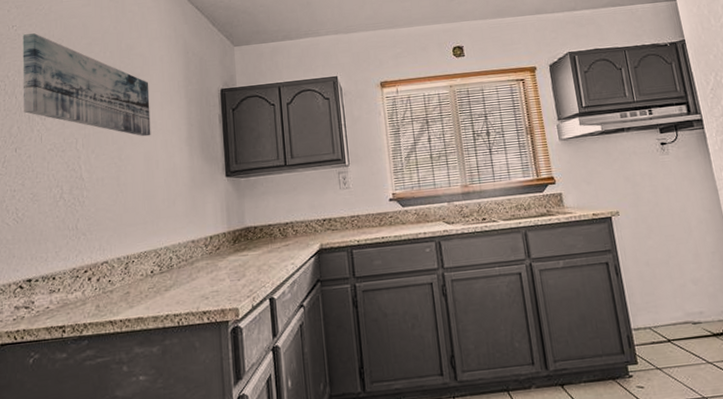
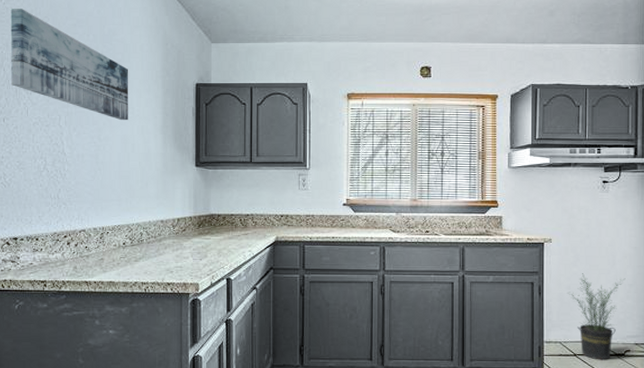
potted plant: none [646,245,709,344] -> present [567,273,626,360]

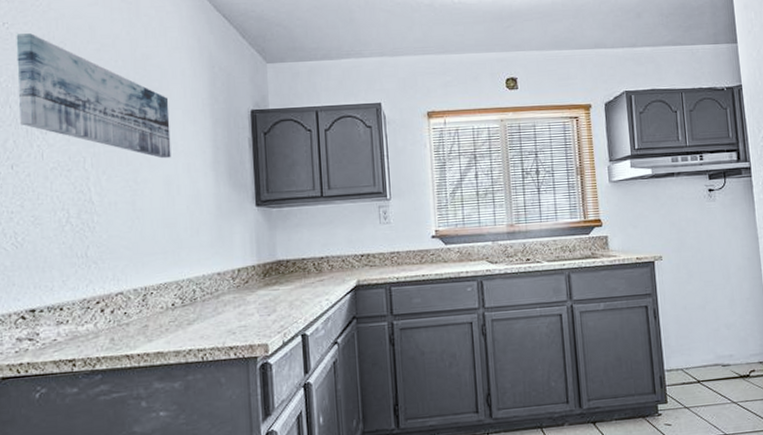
potted plant: present [567,273,626,360] -> none [683,291,742,385]

